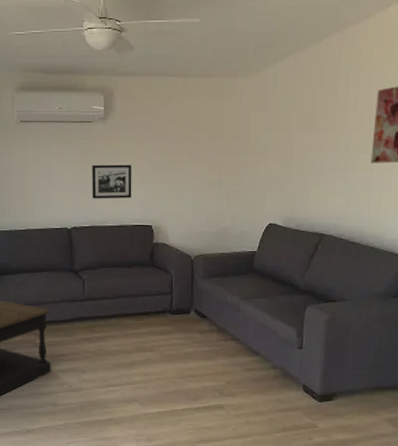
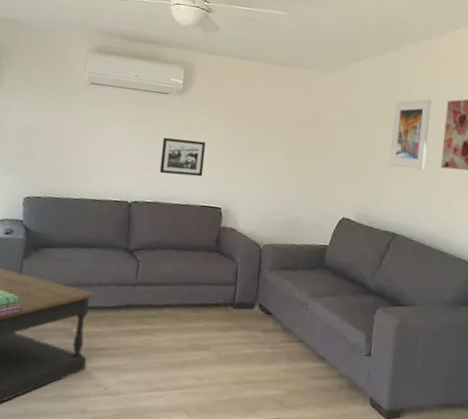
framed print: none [315,91,360,168] -> present [389,99,432,170]

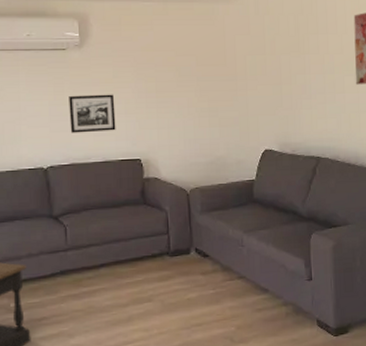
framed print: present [389,99,432,170] -> none [301,16,340,91]

